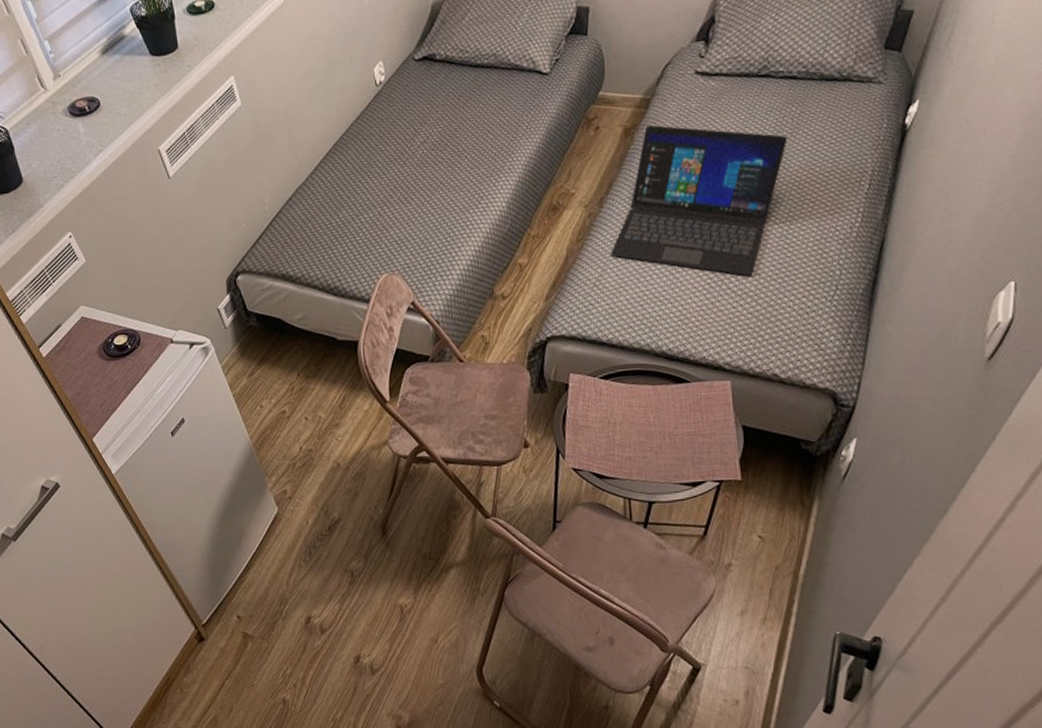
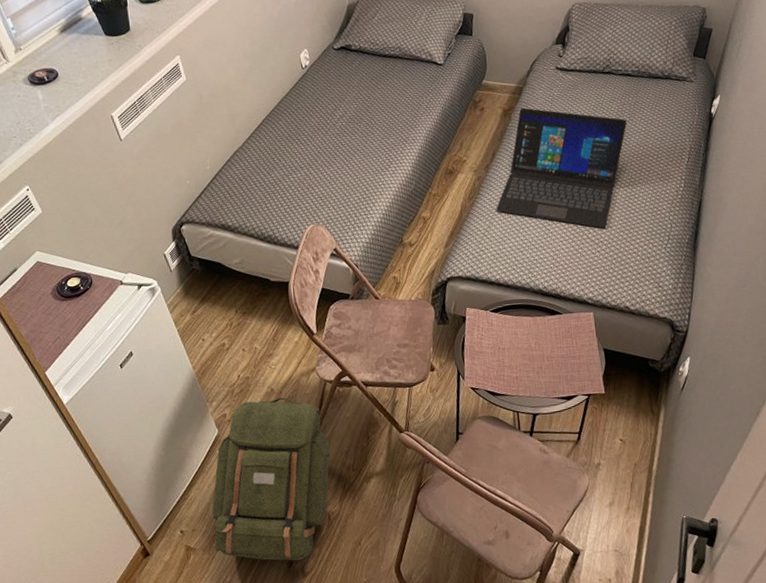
backpack: none [271,473,405,656] -> present [212,397,331,561]

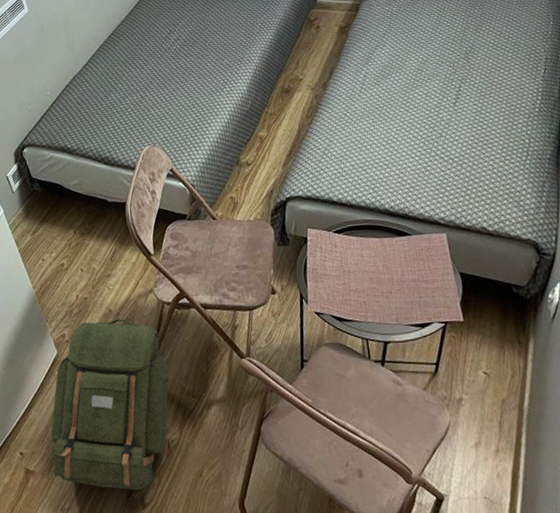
laptop: present [496,107,627,229] -> none [335,24,474,145]

